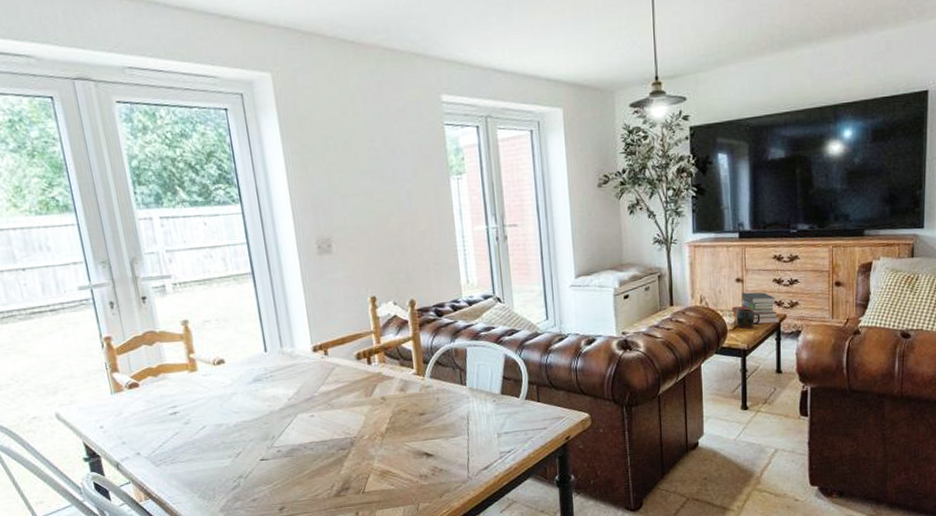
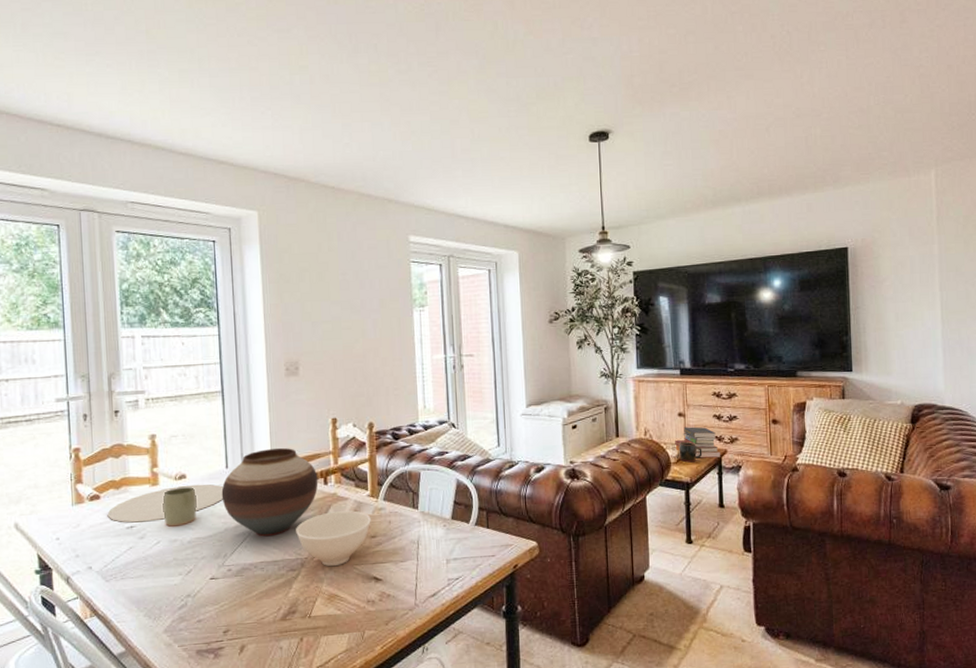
placemat: none [148,368,265,410] -> present [107,484,224,523]
mug: none [203,371,240,411] -> present [162,486,197,527]
vase: none [262,329,362,418] -> present [221,447,318,537]
bowl: none [342,389,419,445] -> present [296,510,371,567]

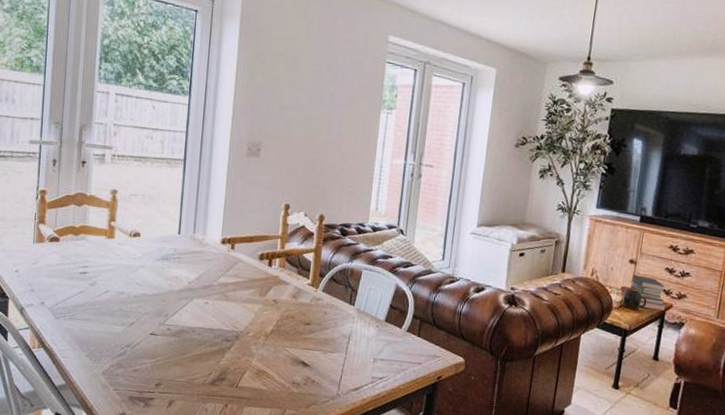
placemat: present [107,484,224,523] -> none [64,242,174,272]
mug: present [162,486,197,527] -> none [115,243,148,280]
vase: present [221,447,318,537] -> none [170,222,264,305]
bowl: present [296,510,371,567] -> none [235,293,308,345]

